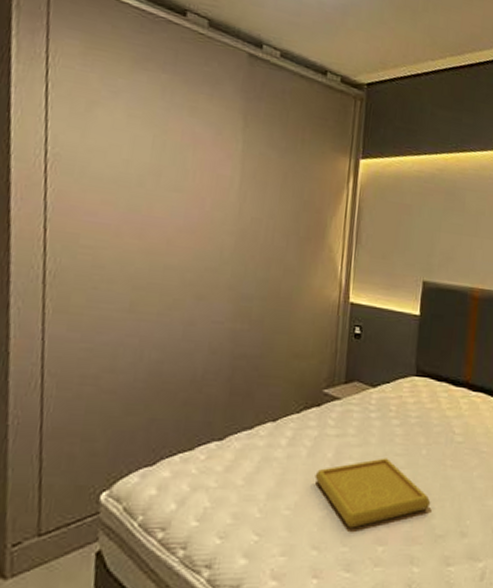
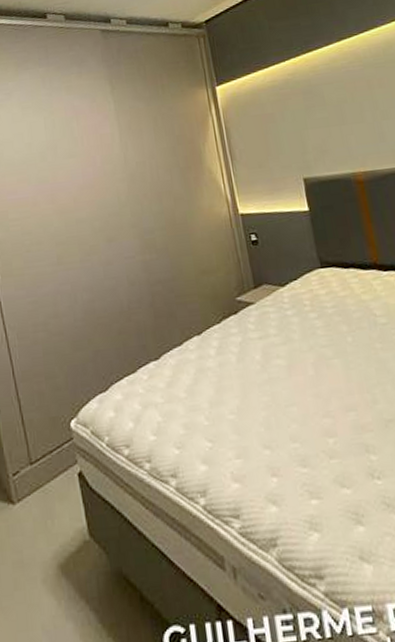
serving tray: present [314,458,431,528] -> none [249,351,371,424]

